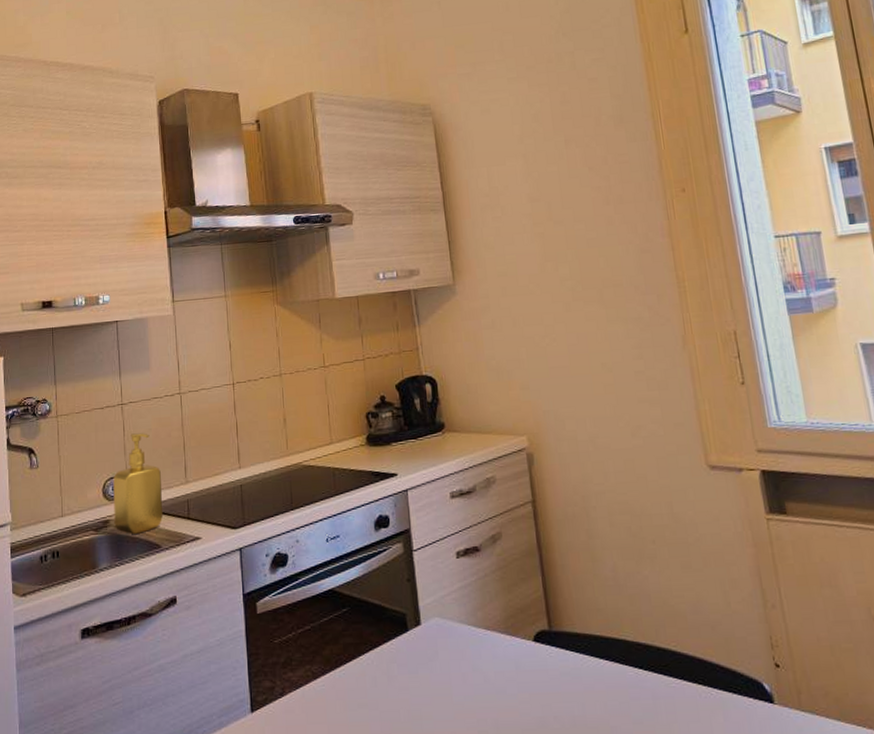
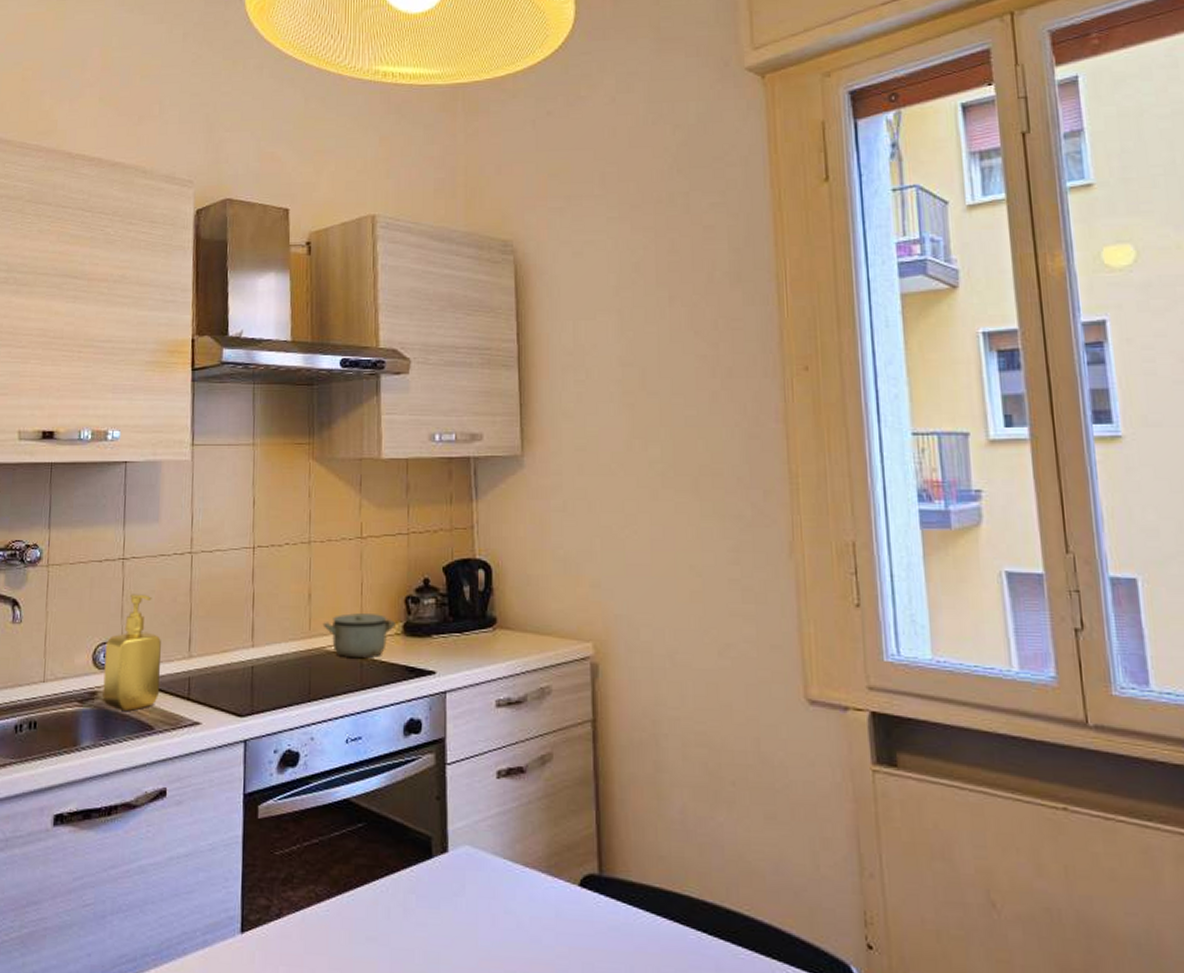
cooking pot: none [298,430,360,469] -> present [322,613,396,657]

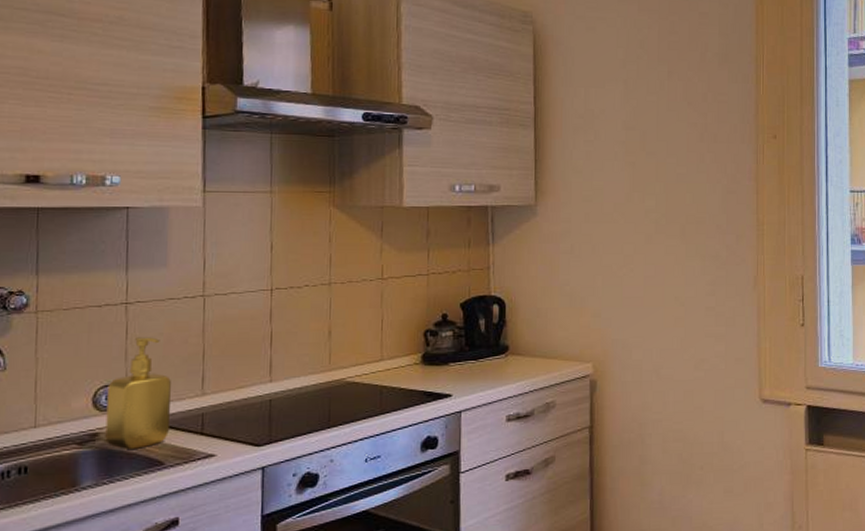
cooking pot: present [322,613,396,657] -> none [342,347,415,386]

